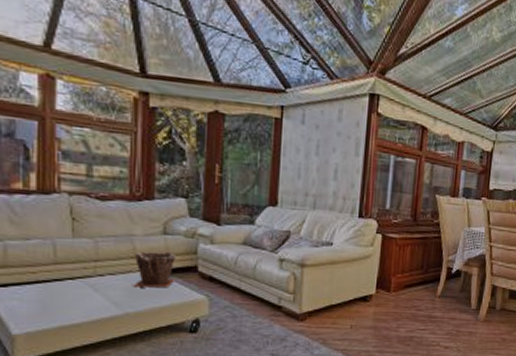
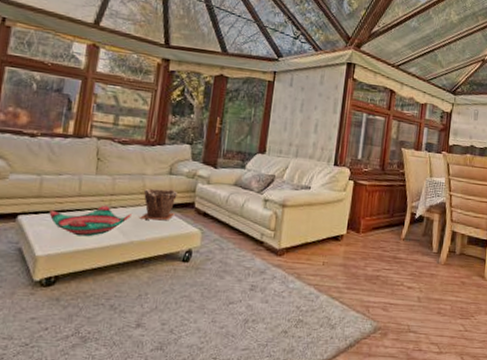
decorative bowl: none [21,273,123,310] -> present [49,205,132,237]

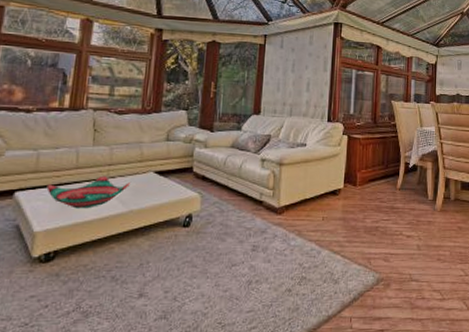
plant pot: present [139,188,177,221] -> none [138,155,175,187]

